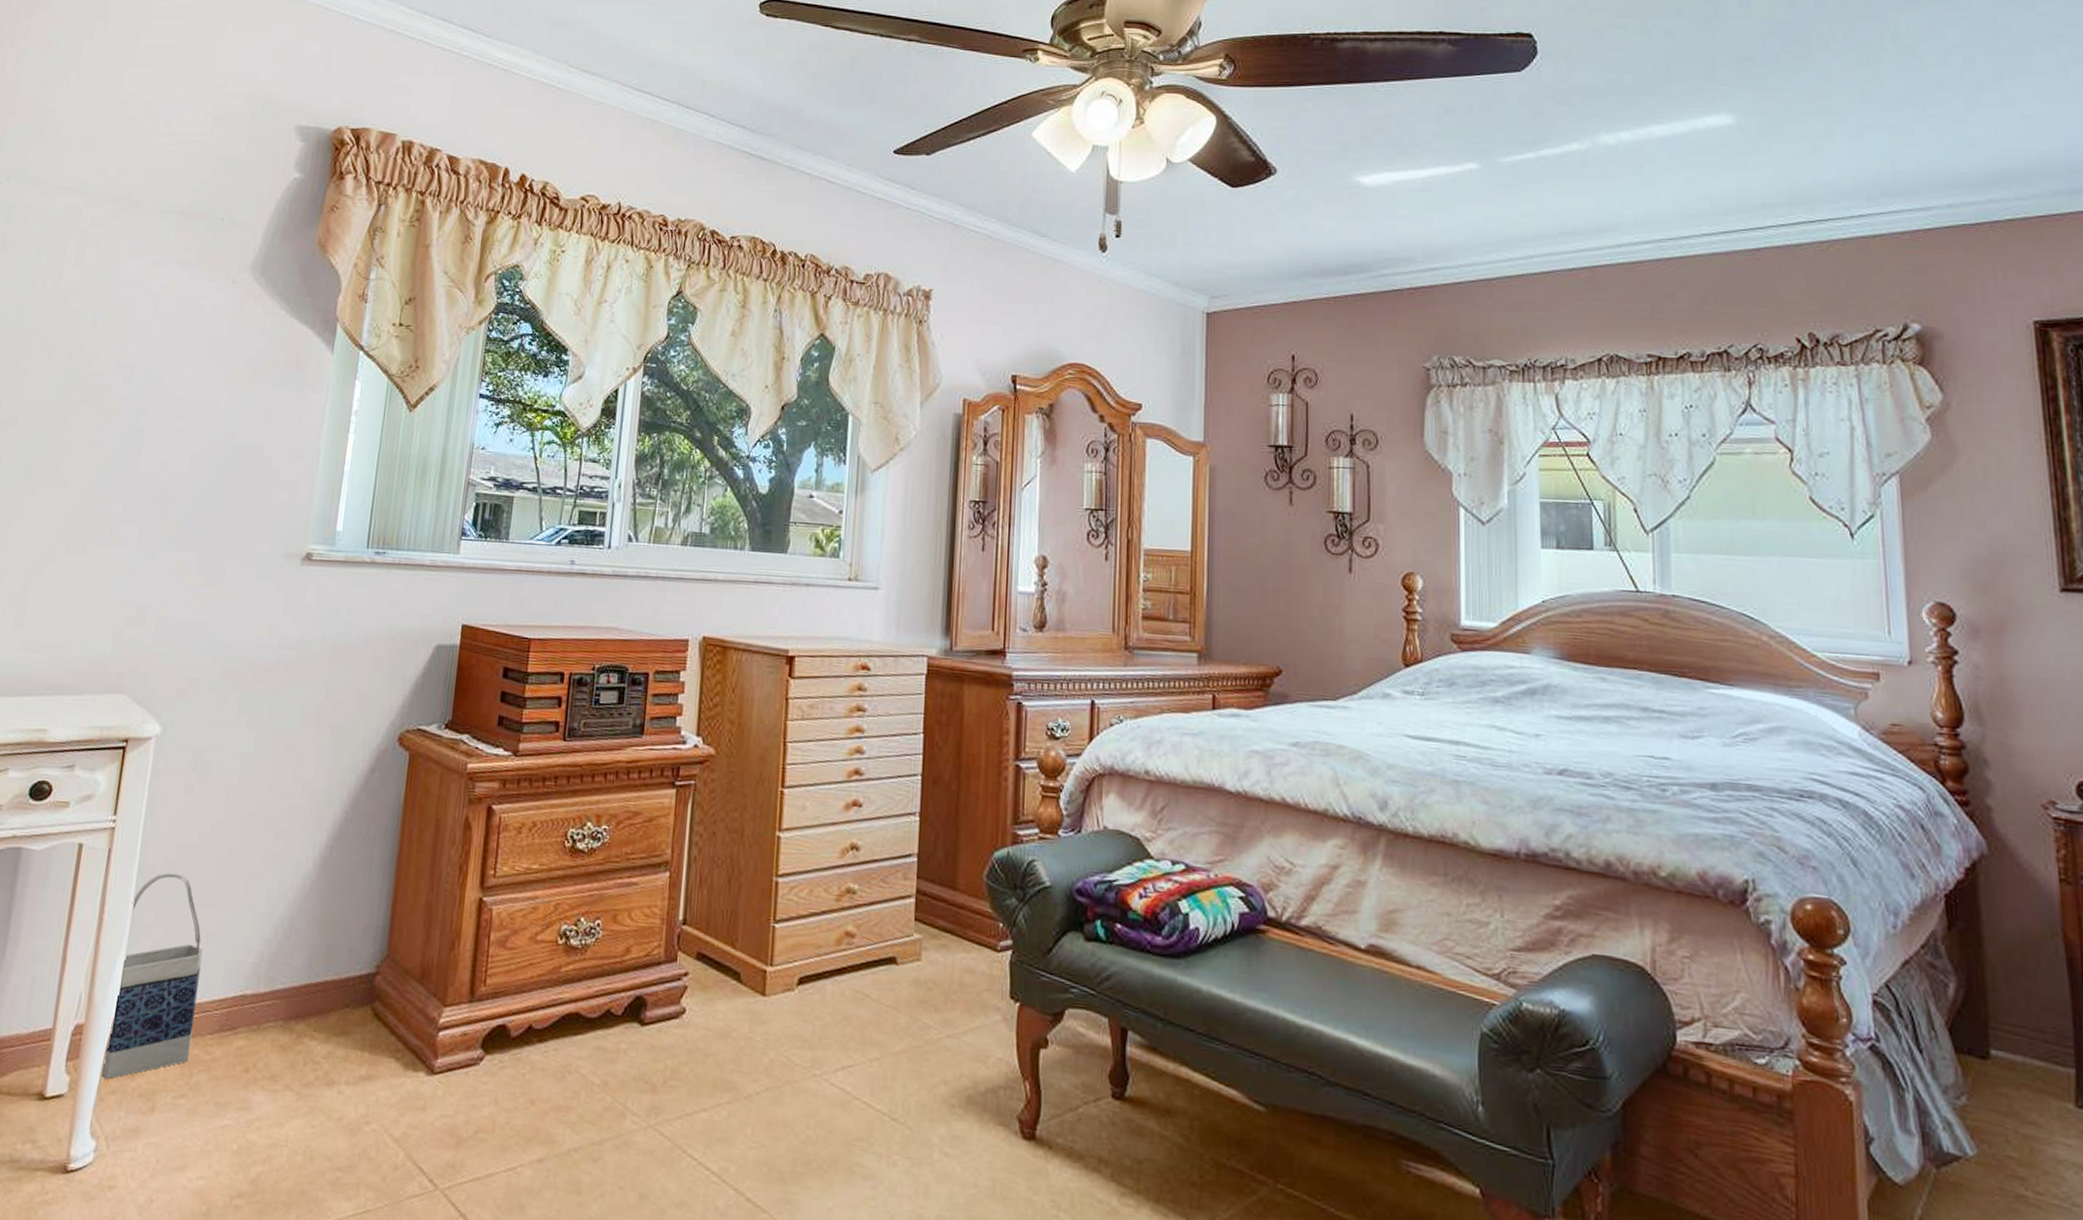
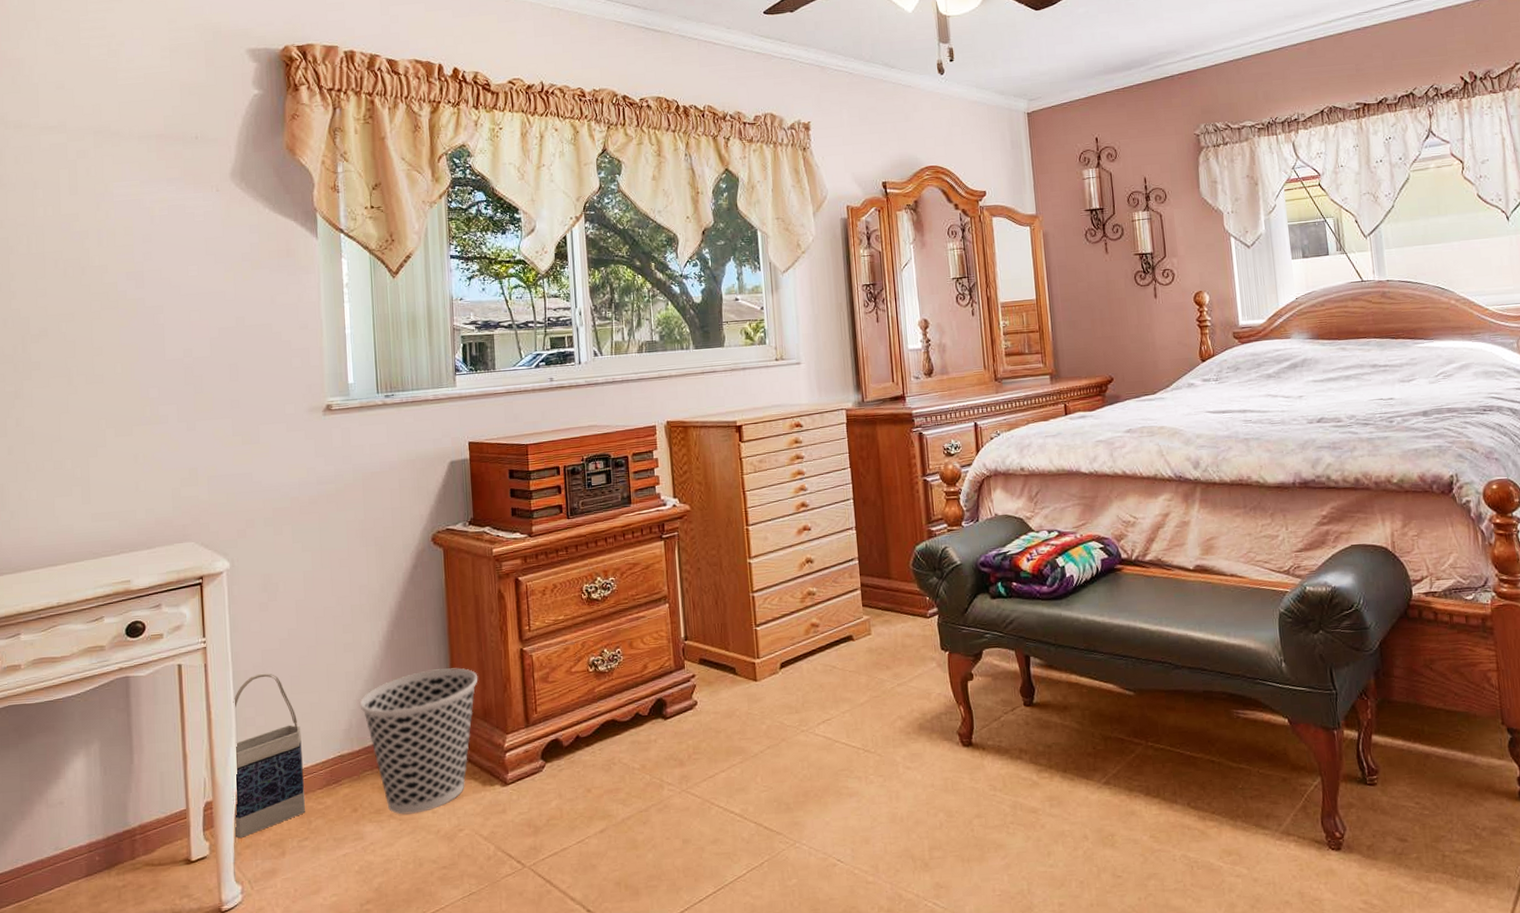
wastebasket: none [277,904,423,1090] -> present [360,667,478,815]

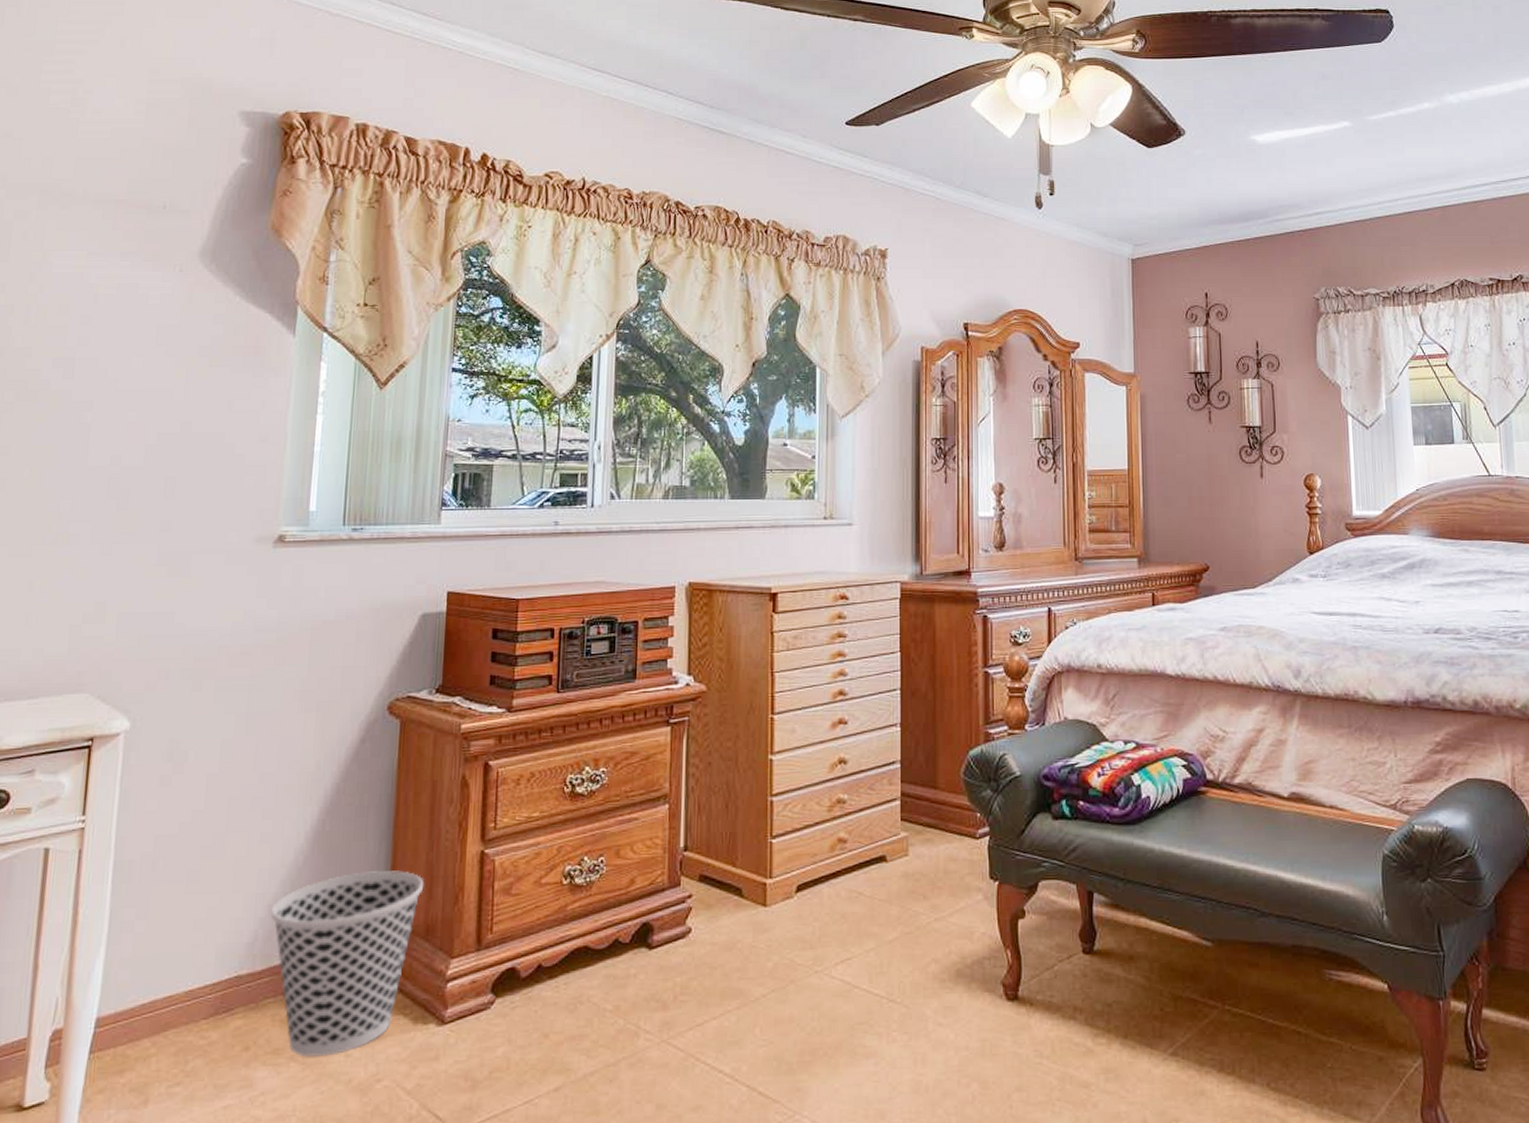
bag: present [233,673,305,838] -> none [87,865,191,1079]

